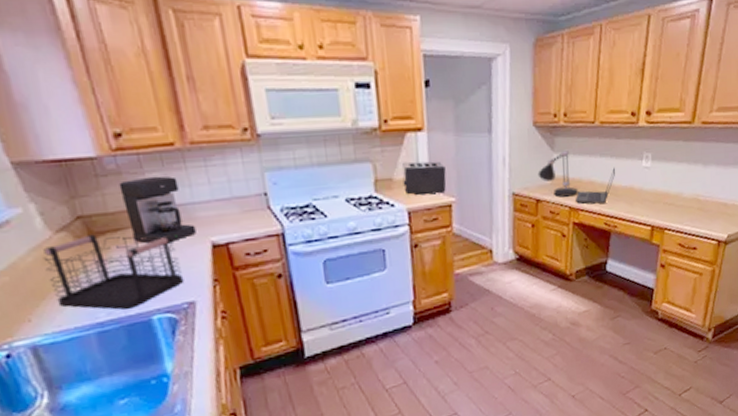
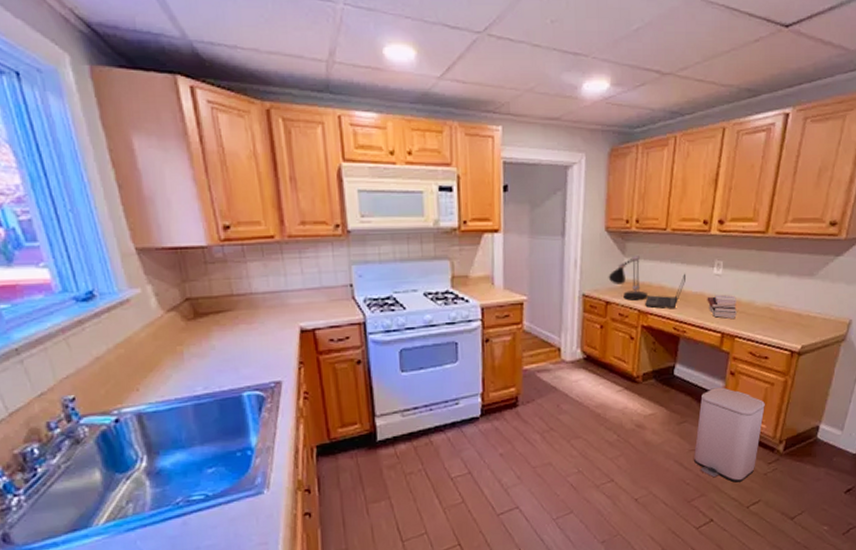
dish rack: present [43,234,184,310] -> none [154,315,273,385]
coffee maker: present [119,176,197,244] -> none [224,265,287,326]
toaster: present [402,161,447,195] -> none [478,260,519,293]
pedal bin: none [628,280,694,372] -> present [694,387,765,483]
books: none [636,186,666,212] -> present [707,293,737,320]

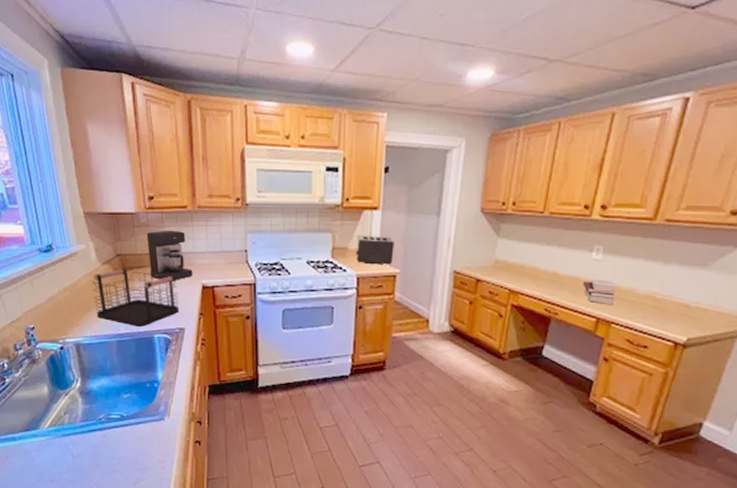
dish rack: none [154,315,273,385] -> present [92,268,179,326]
coffee maker: none [224,265,287,326] -> present [147,230,193,280]
toaster: none [478,260,519,293] -> present [356,235,394,265]
desk lamp: present [608,255,648,301] -> none [480,237,520,281]
laptop computer: present [645,273,685,309] -> none [517,256,561,291]
pedal bin: present [694,387,765,483] -> none [558,372,641,469]

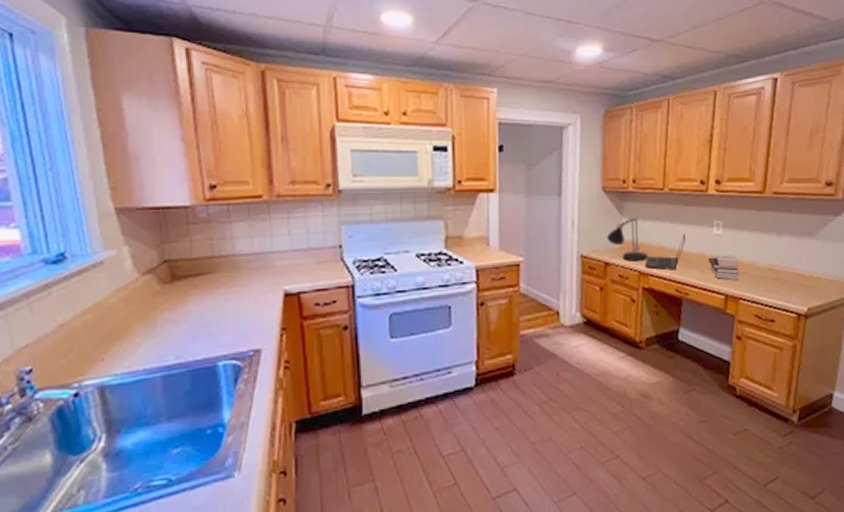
dish rack: present [92,268,179,326] -> none [127,278,253,354]
coffee maker: present [147,230,193,280] -> none [207,225,271,289]
toaster: present [356,235,394,265] -> none [472,220,516,254]
desk lamp: none [480,237,520,281] -> present [606,215,648,262]
laptop computer: none [517,256,561,291] -> present [645,233,686,271]

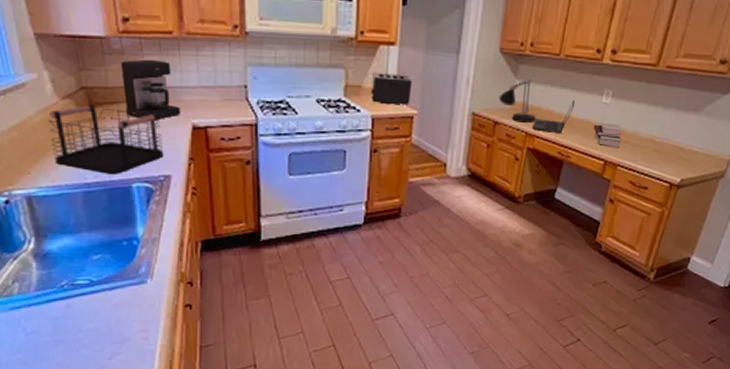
dish rack: none [127,278,253,354] -> present [48,104,164,174]
coffee maker: none [207,225,271,289] -> present [120,59,181,119]
toaster: none [472,220,516,254] -> present [371,72,412,105]

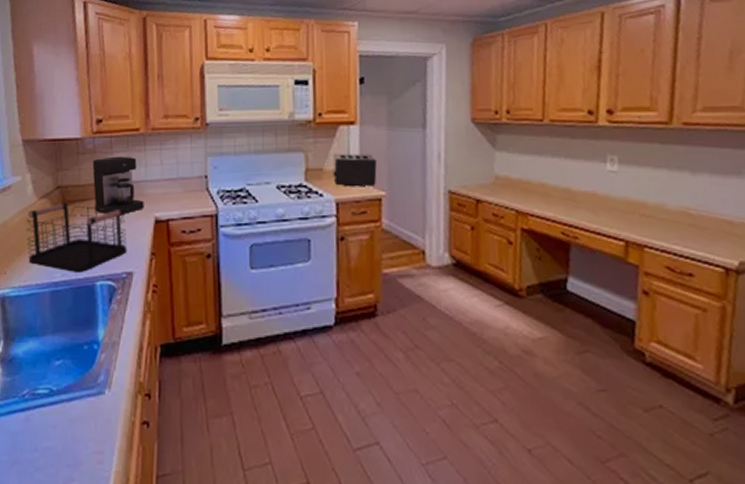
desk lamp: present [498,78,536,124] -> none [477,149,526,200]
laptop computer: present [532,99,574,134] -> none [523,169,572,211]
books: present [593,122,622,148] -> none [601,193,643,225]

